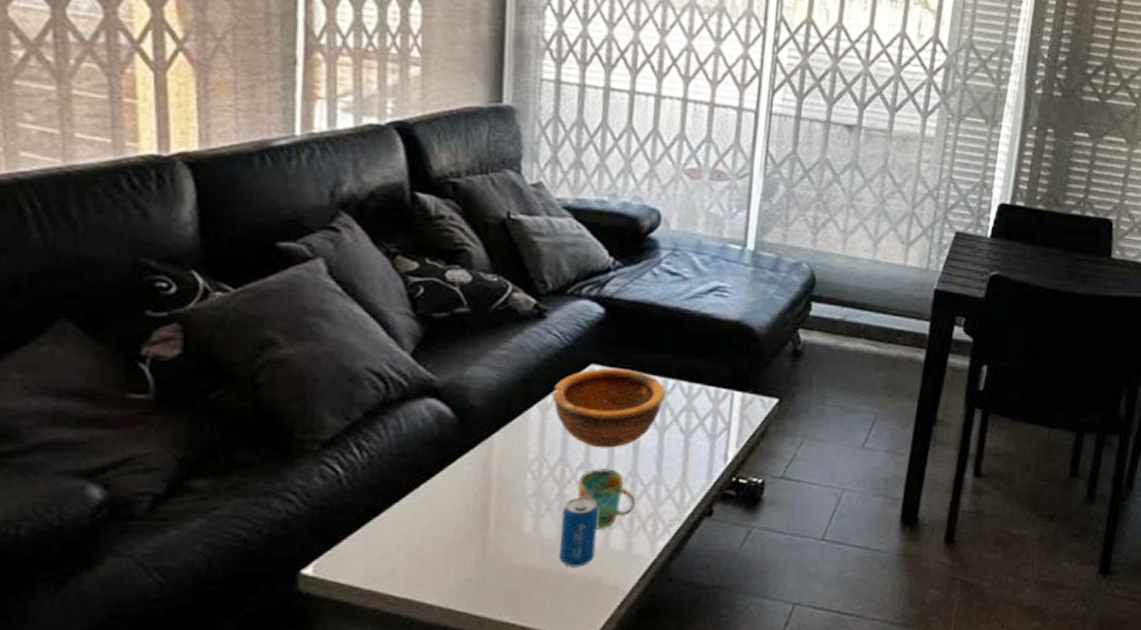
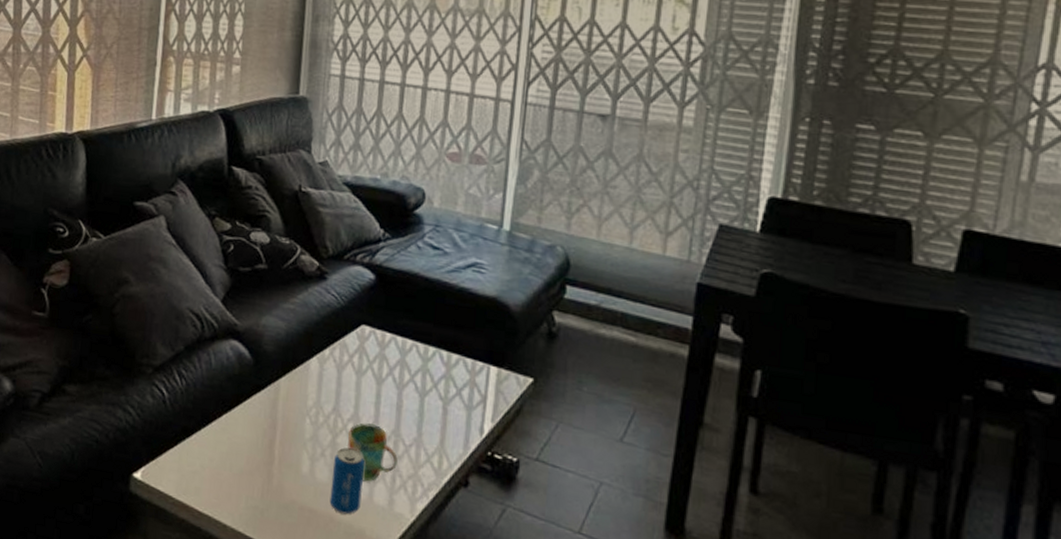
bowl: present [552,367,666,448] -> none [329,329,427,406]

